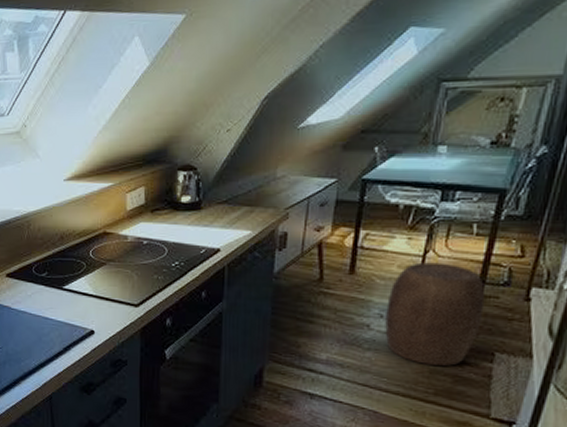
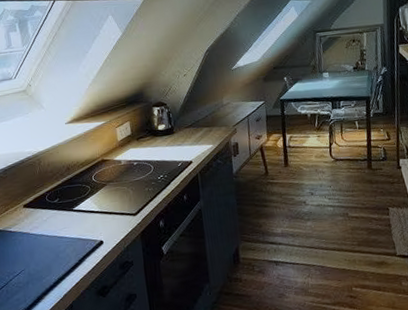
stool: present [385,262,486,366] -> none [313,150,376,224]

